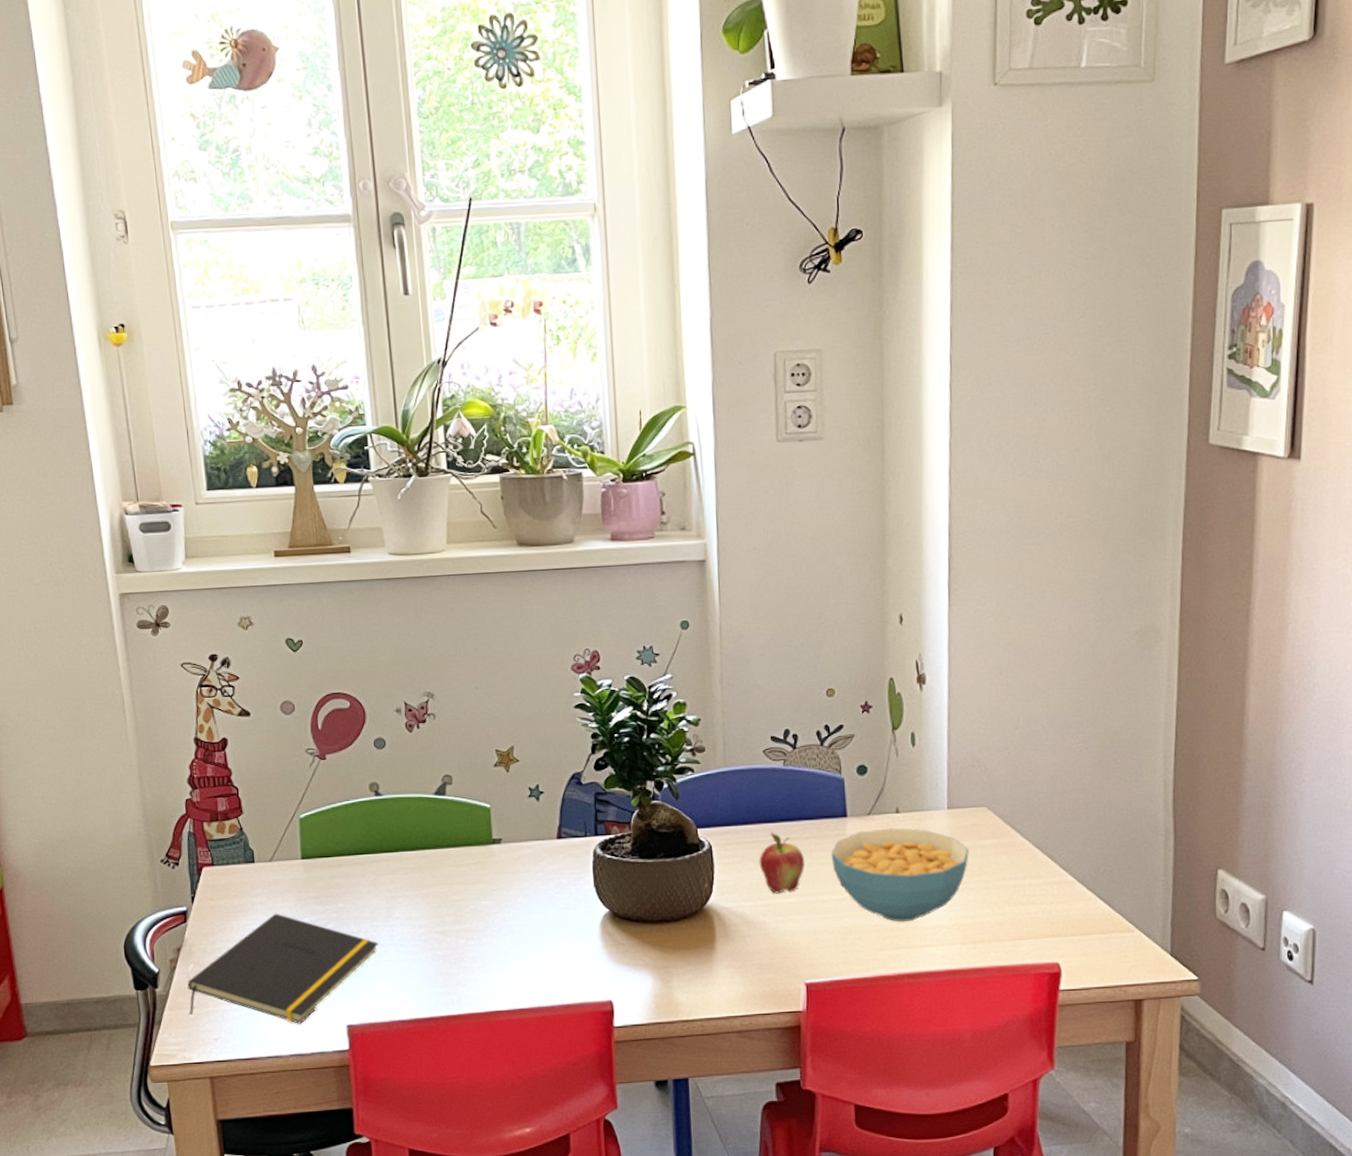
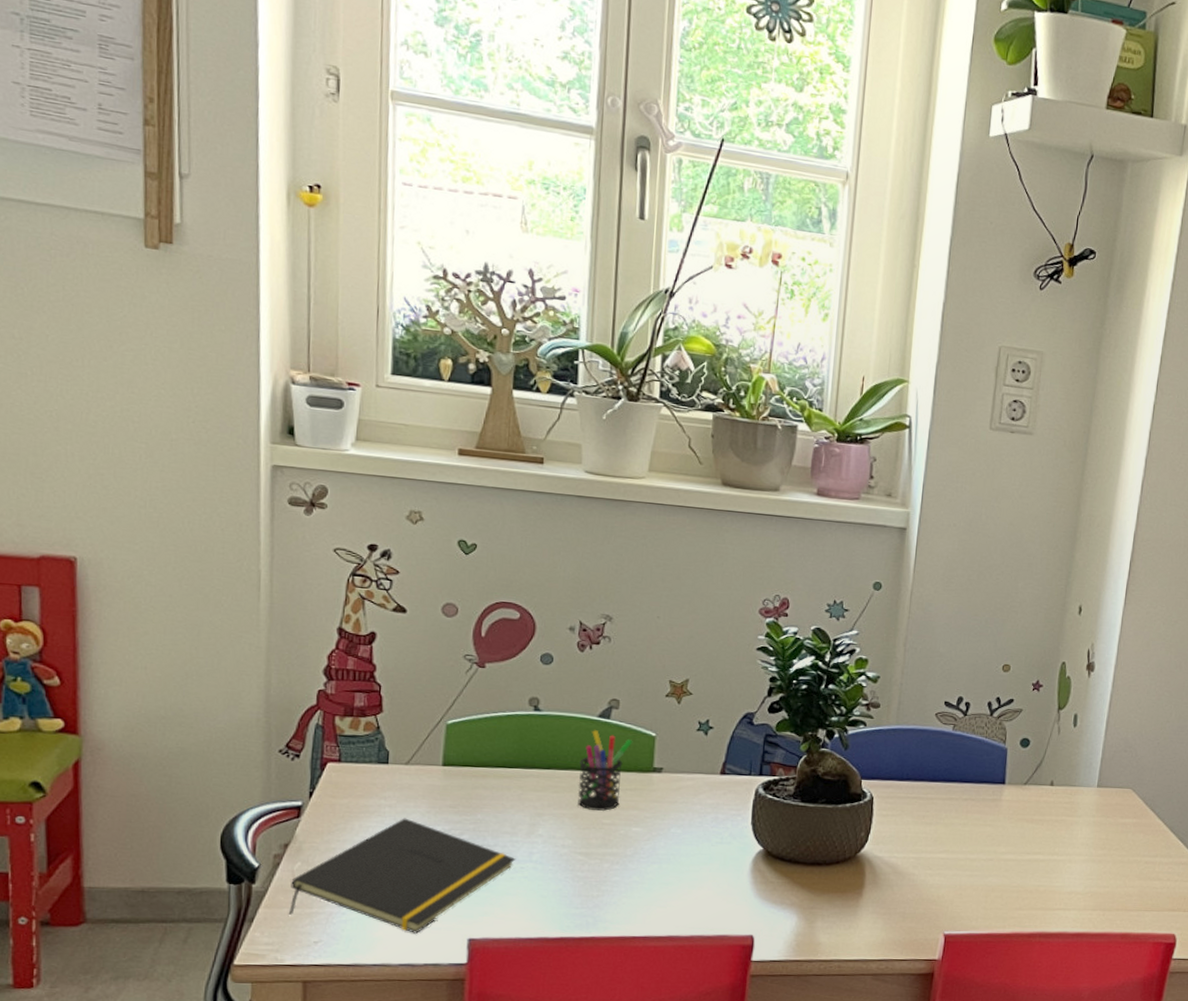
pen holder: none [423,808,470,888] -> present [577,730,633,811]
fruit: present [759,832,805,894] -> none [916,790,960,849]
cereal bowl: present [830,827,969,922] -> none [985,798,1111,886]

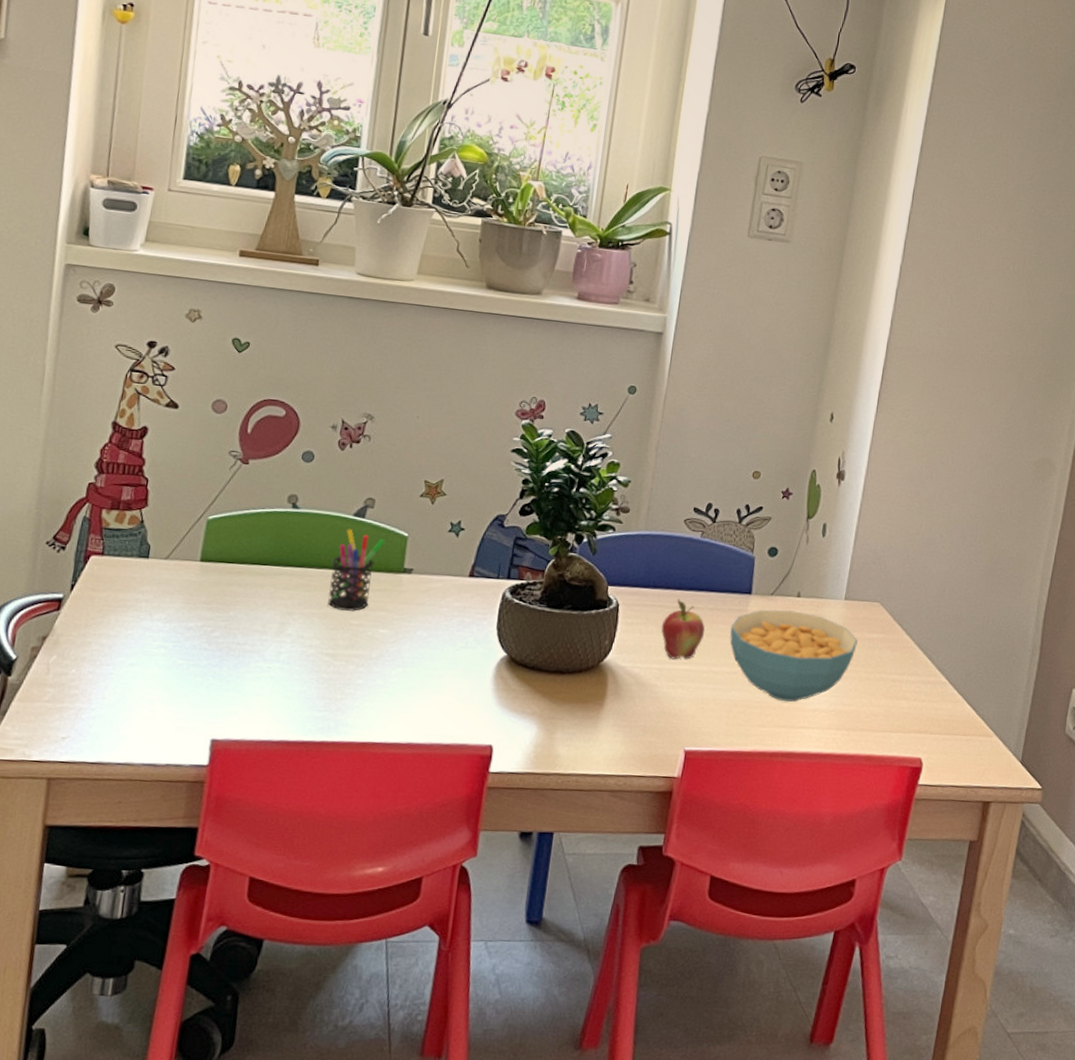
notepad: present [288,818,516,934] -> none [39,613,264,732]
fruit: none [916,790,960,849] -> present [661,599,705,660]
cereal bowl: none [985,798,1111,886] -> present [730,609,858,702]

